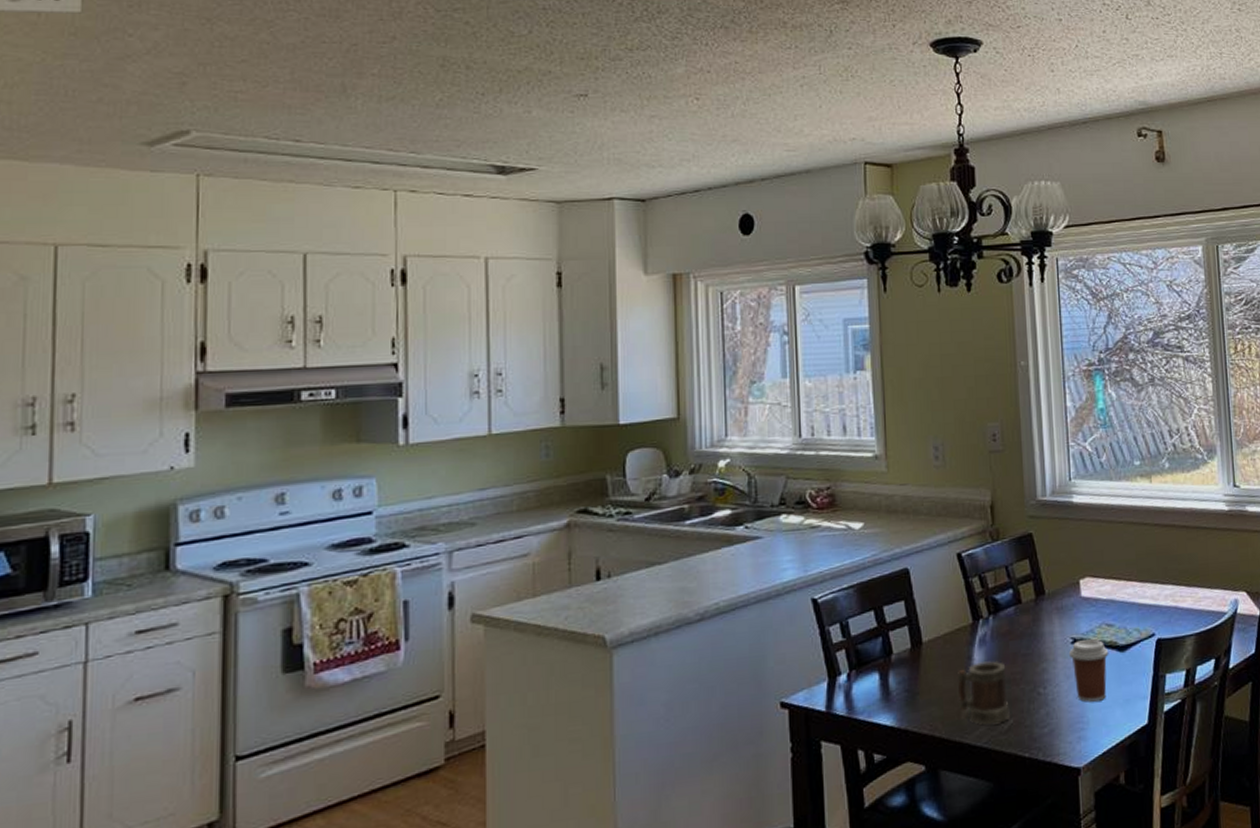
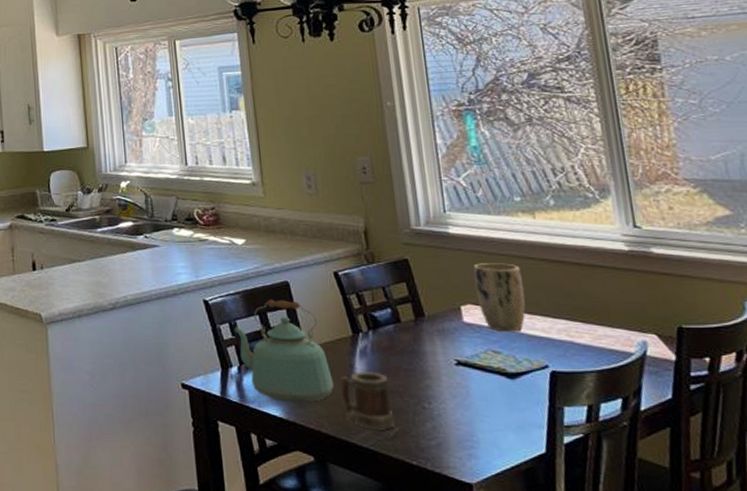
kettle: none [844,590,951,708] -> present [233,299,335,403]
coffee cup: present [1069,639,1109,702] -> none [454,363,498,423]
plant pot: none [1093,531,1139,603] -> present [473,263,526,332]

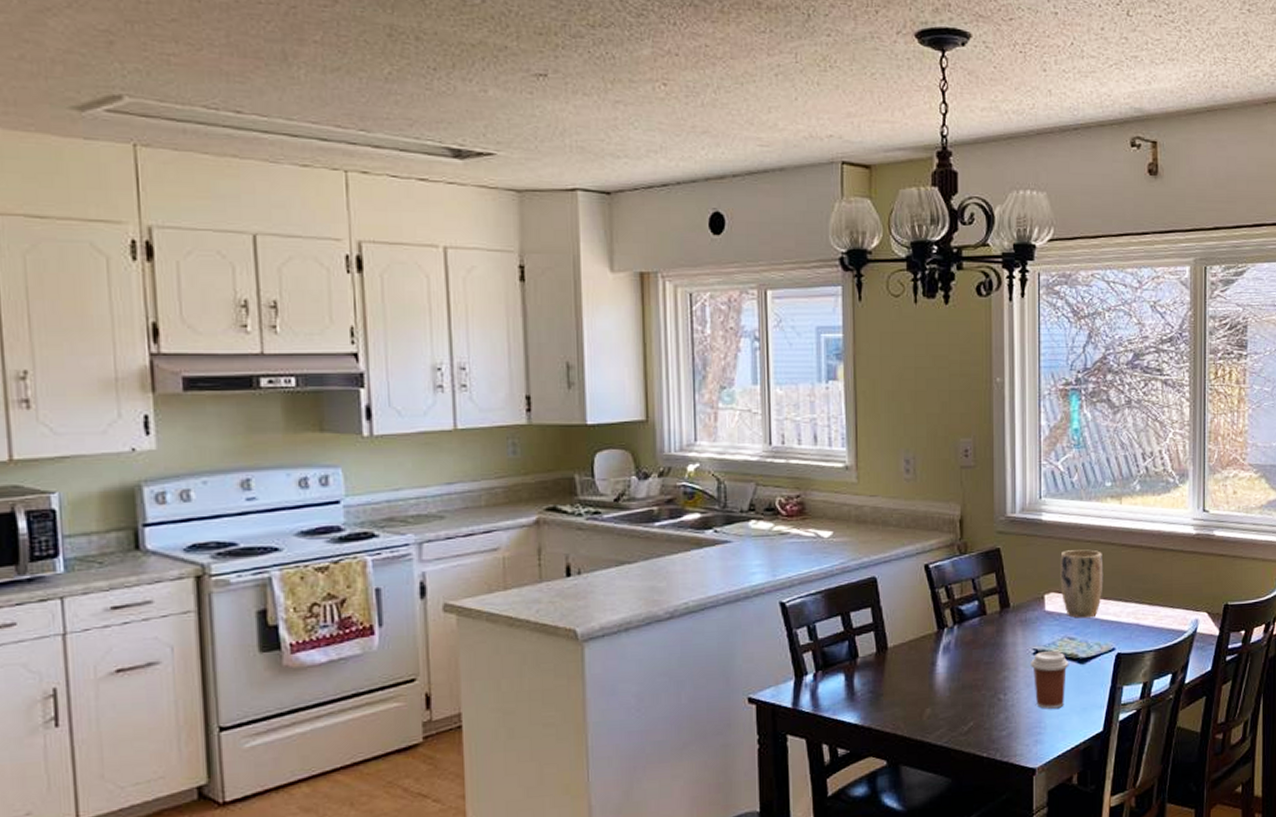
kettle: present [233,299,335,403] -> none [812,597,914,707]
mug: present [339,371,395,430] -> none [920,667,970,727]
coffee cup: none [454,363,498,423] -> present [1031,651,1069,709]

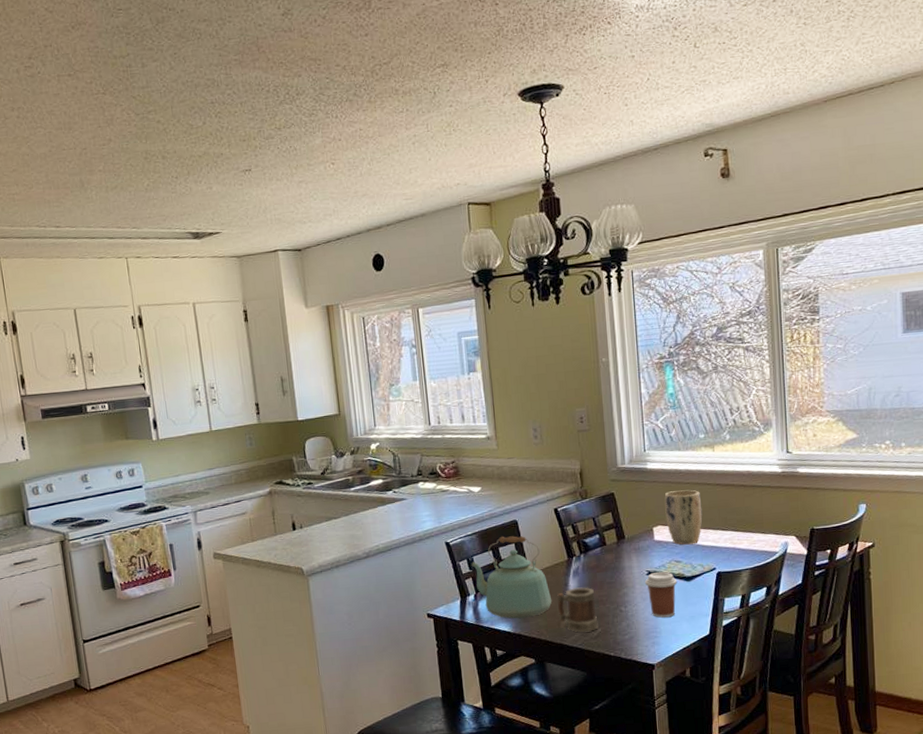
kettle: none [812,597,914,707] -> present [471,536,552,619]
mug: none [920,667,970,727] -> present [556,587,599,633]

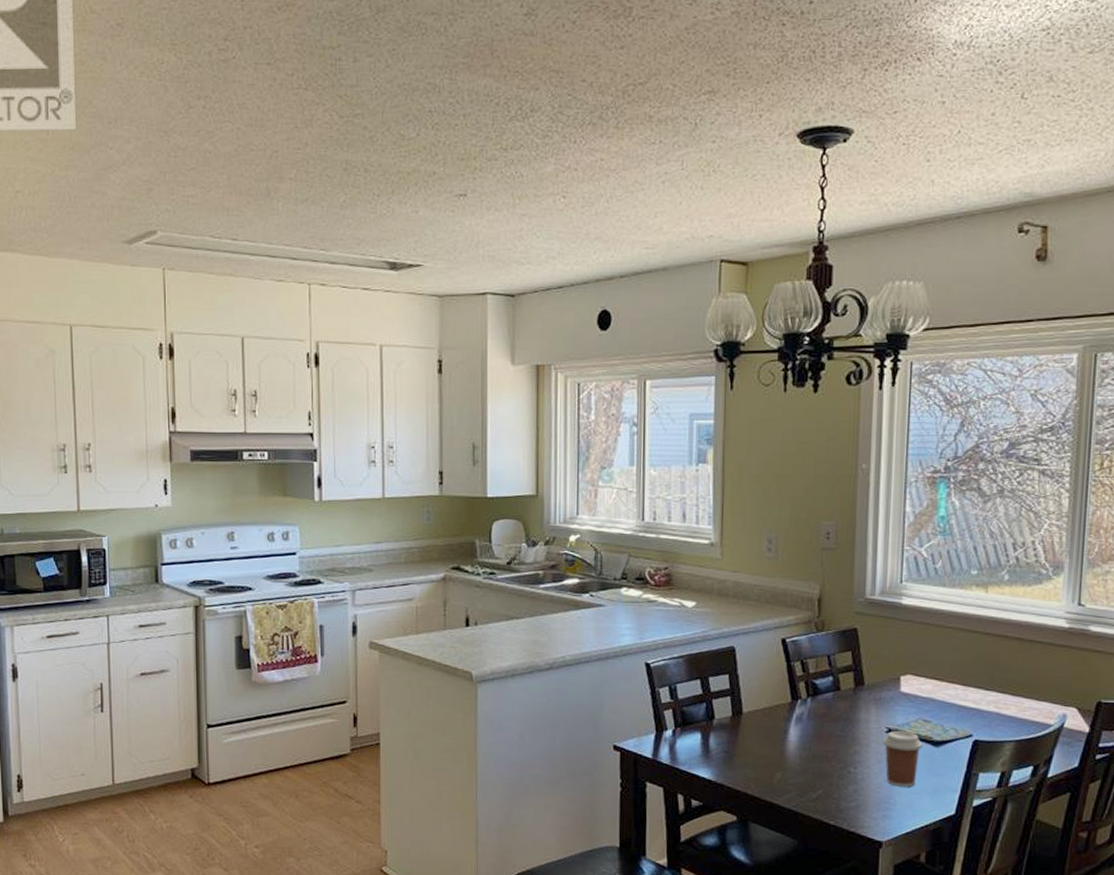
kettle: present [471,536,552,619] -> none [673,663,766,766]
mug: present [556,587,599,633] -> none [772,737,820,792]
plant pot: present [664,490,703,545] -> none [917,635,964,703]

